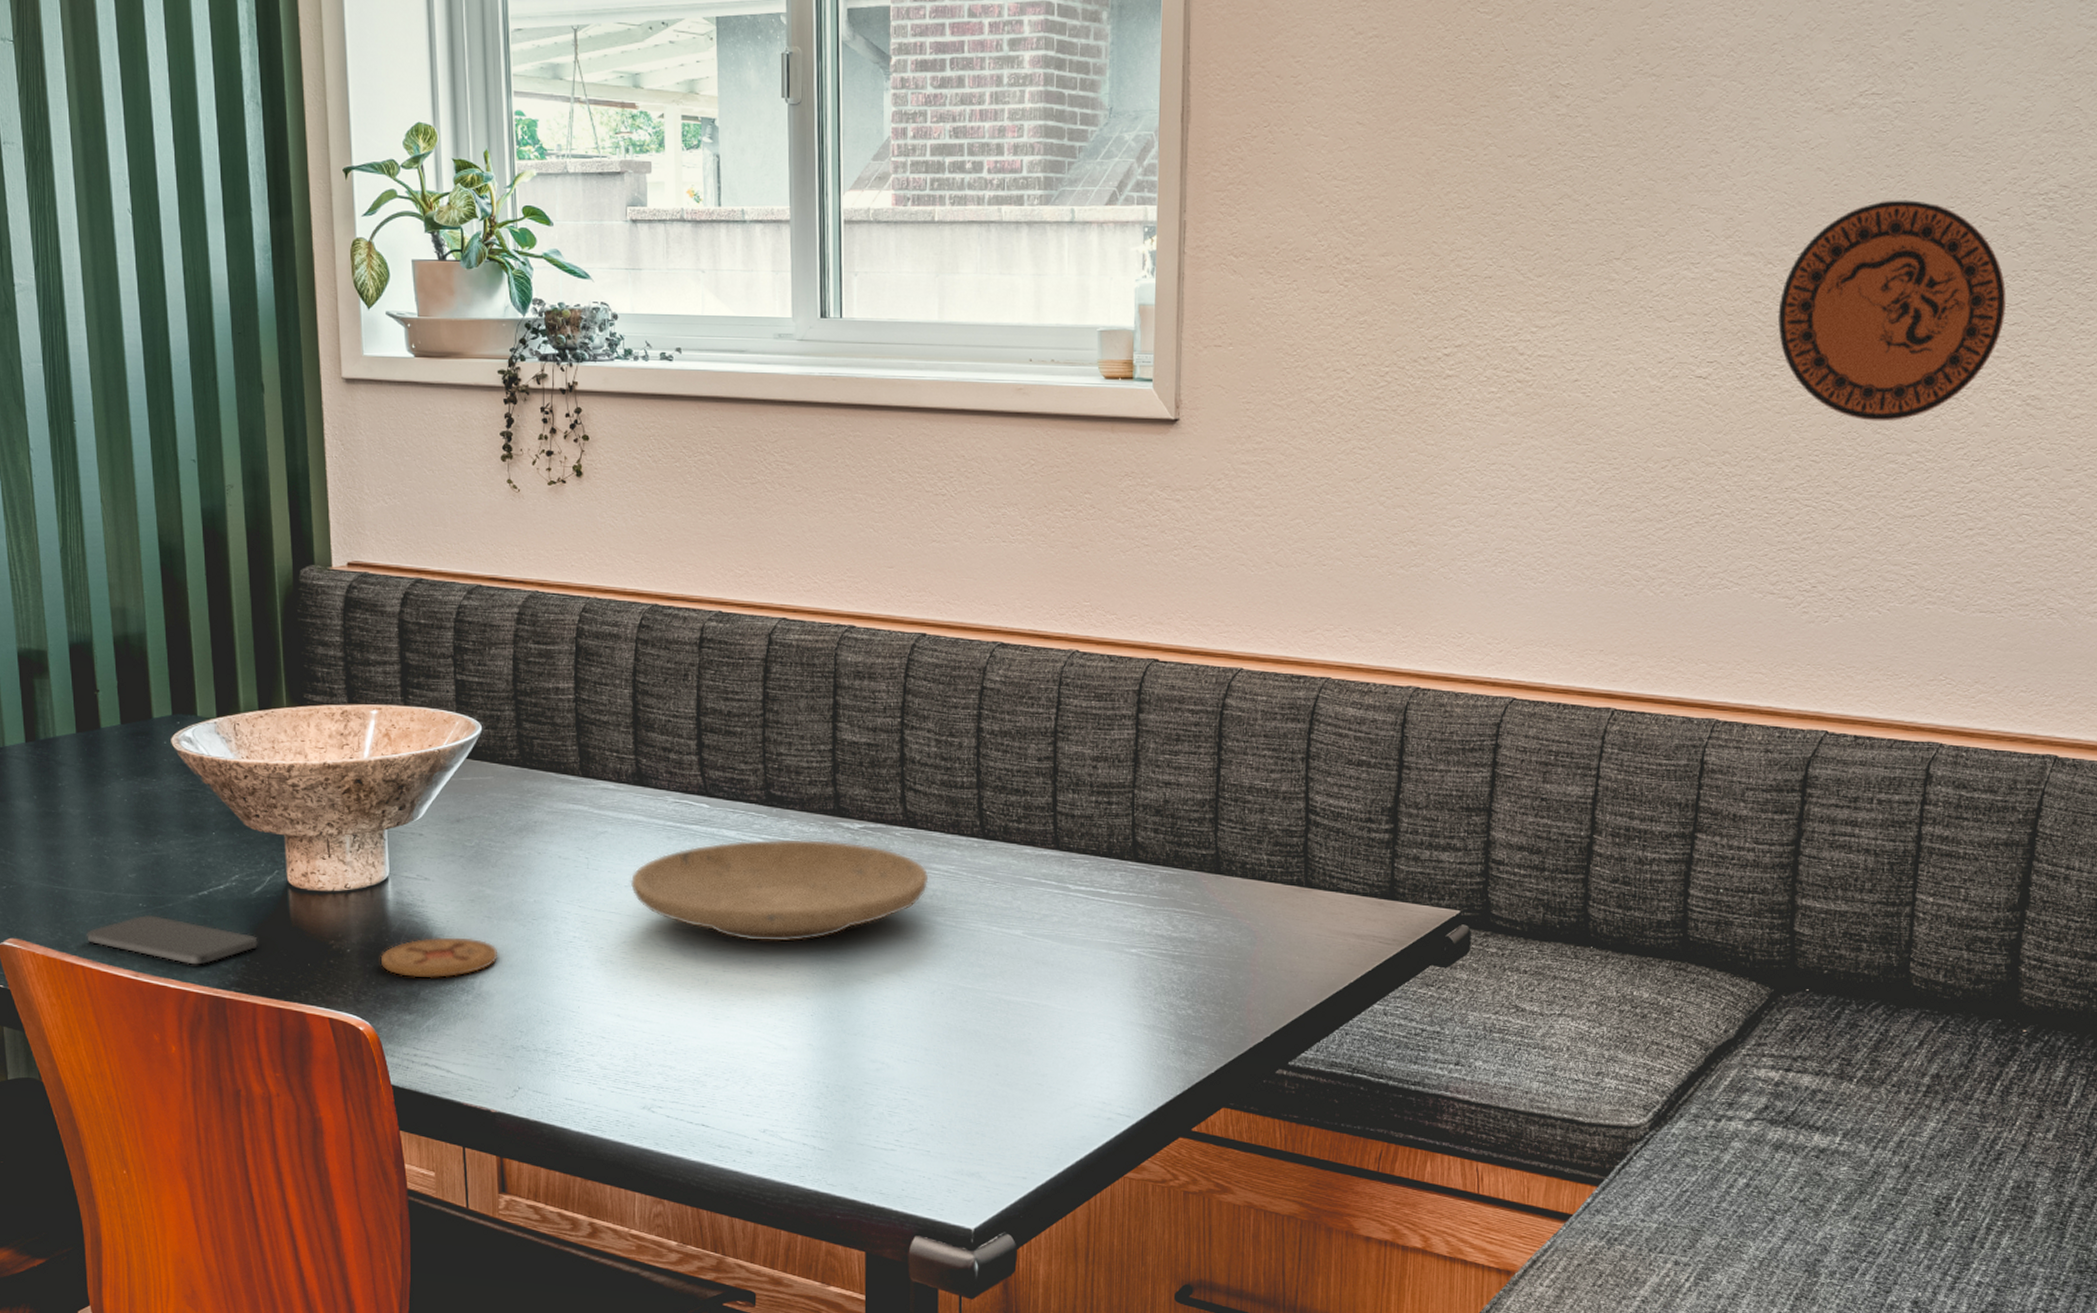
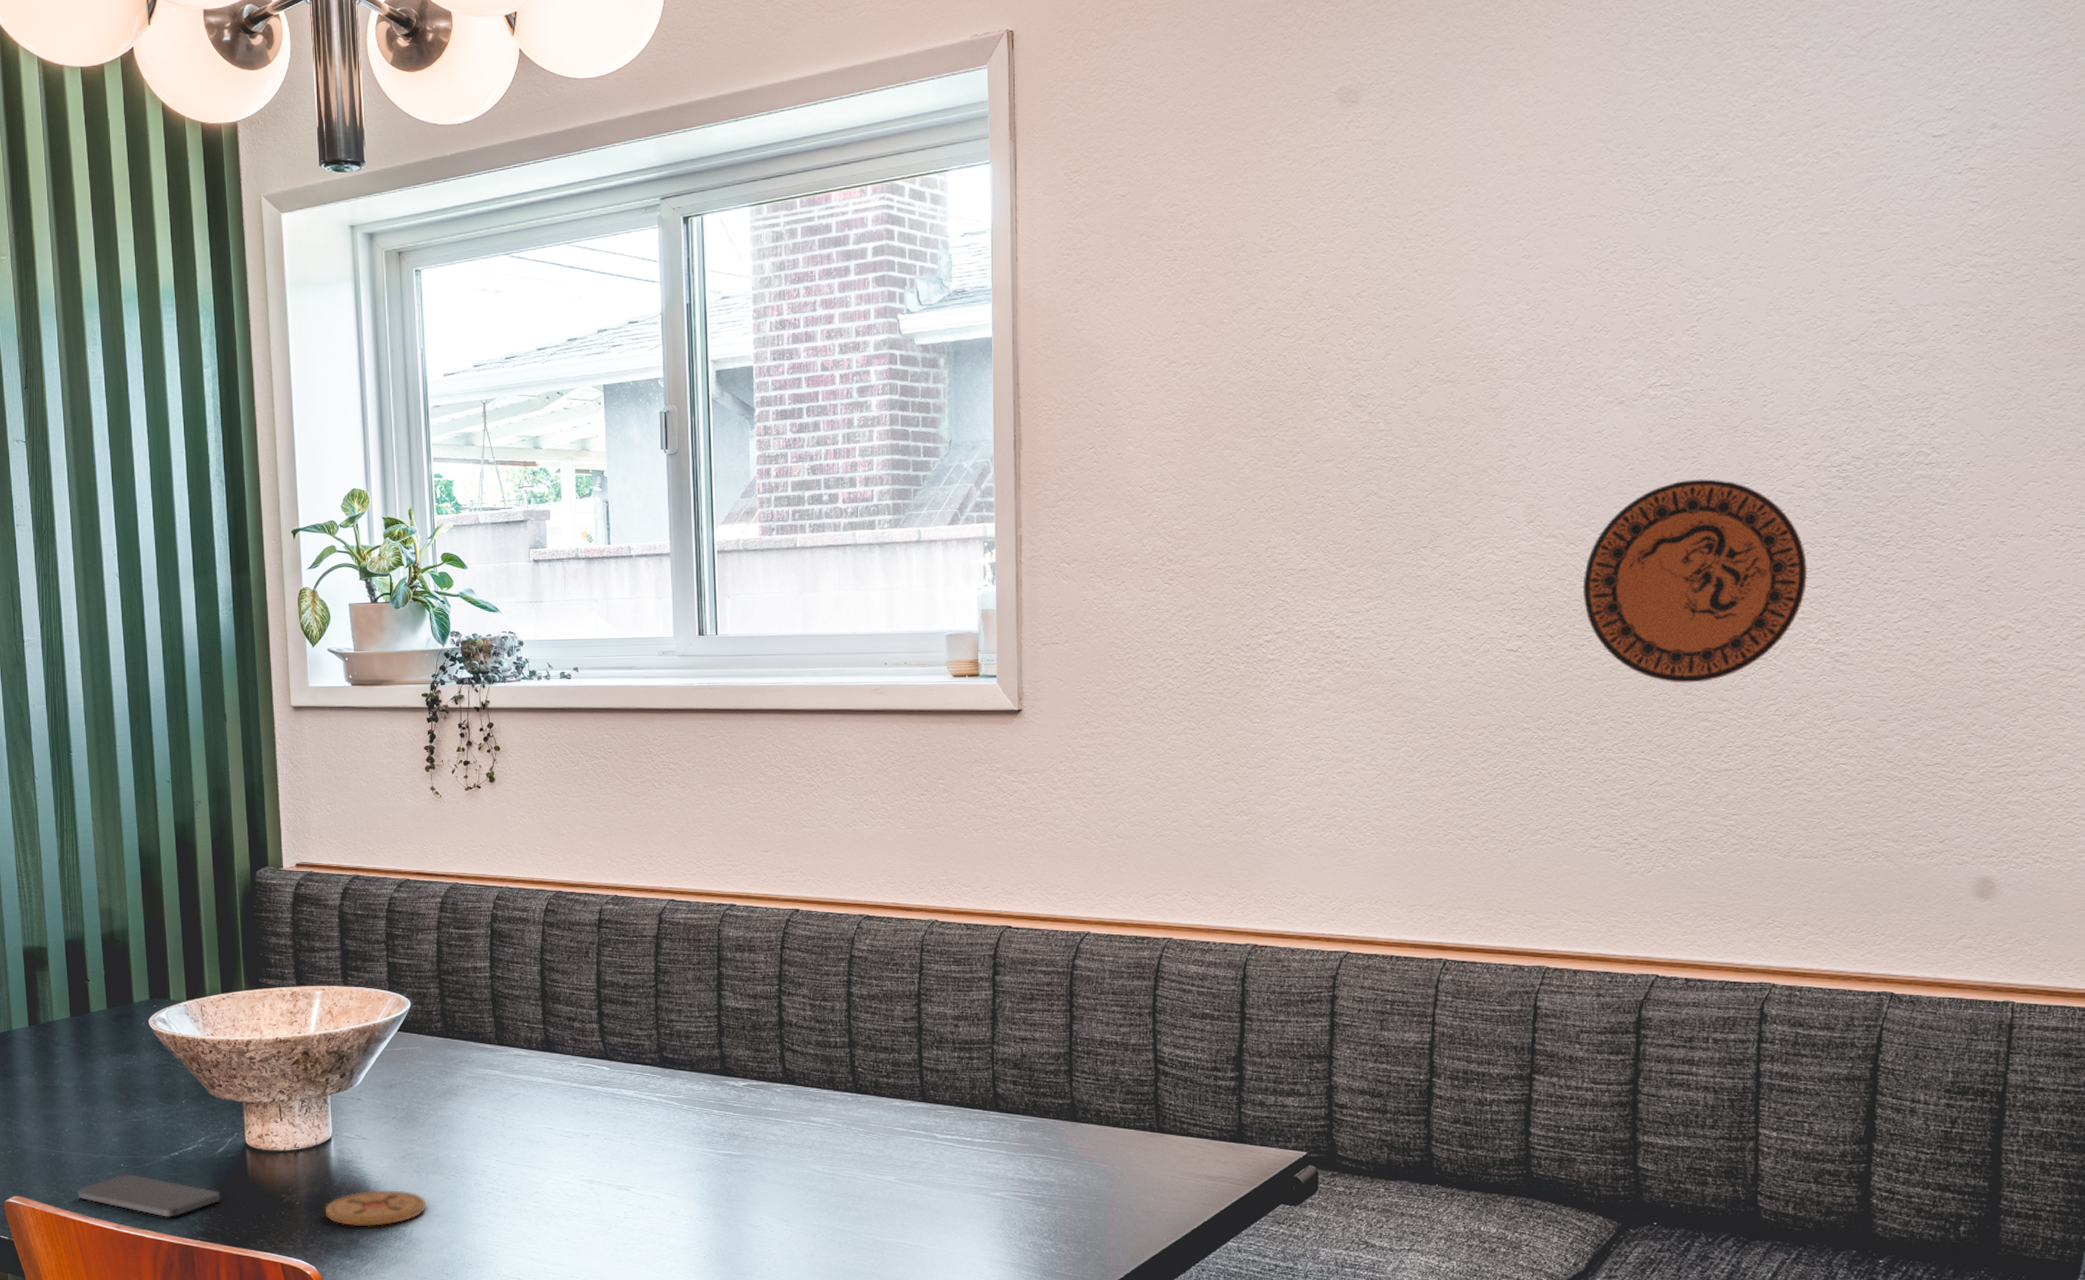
plate: present [630,839,929,942] -> none [541,1097,808,1190]

